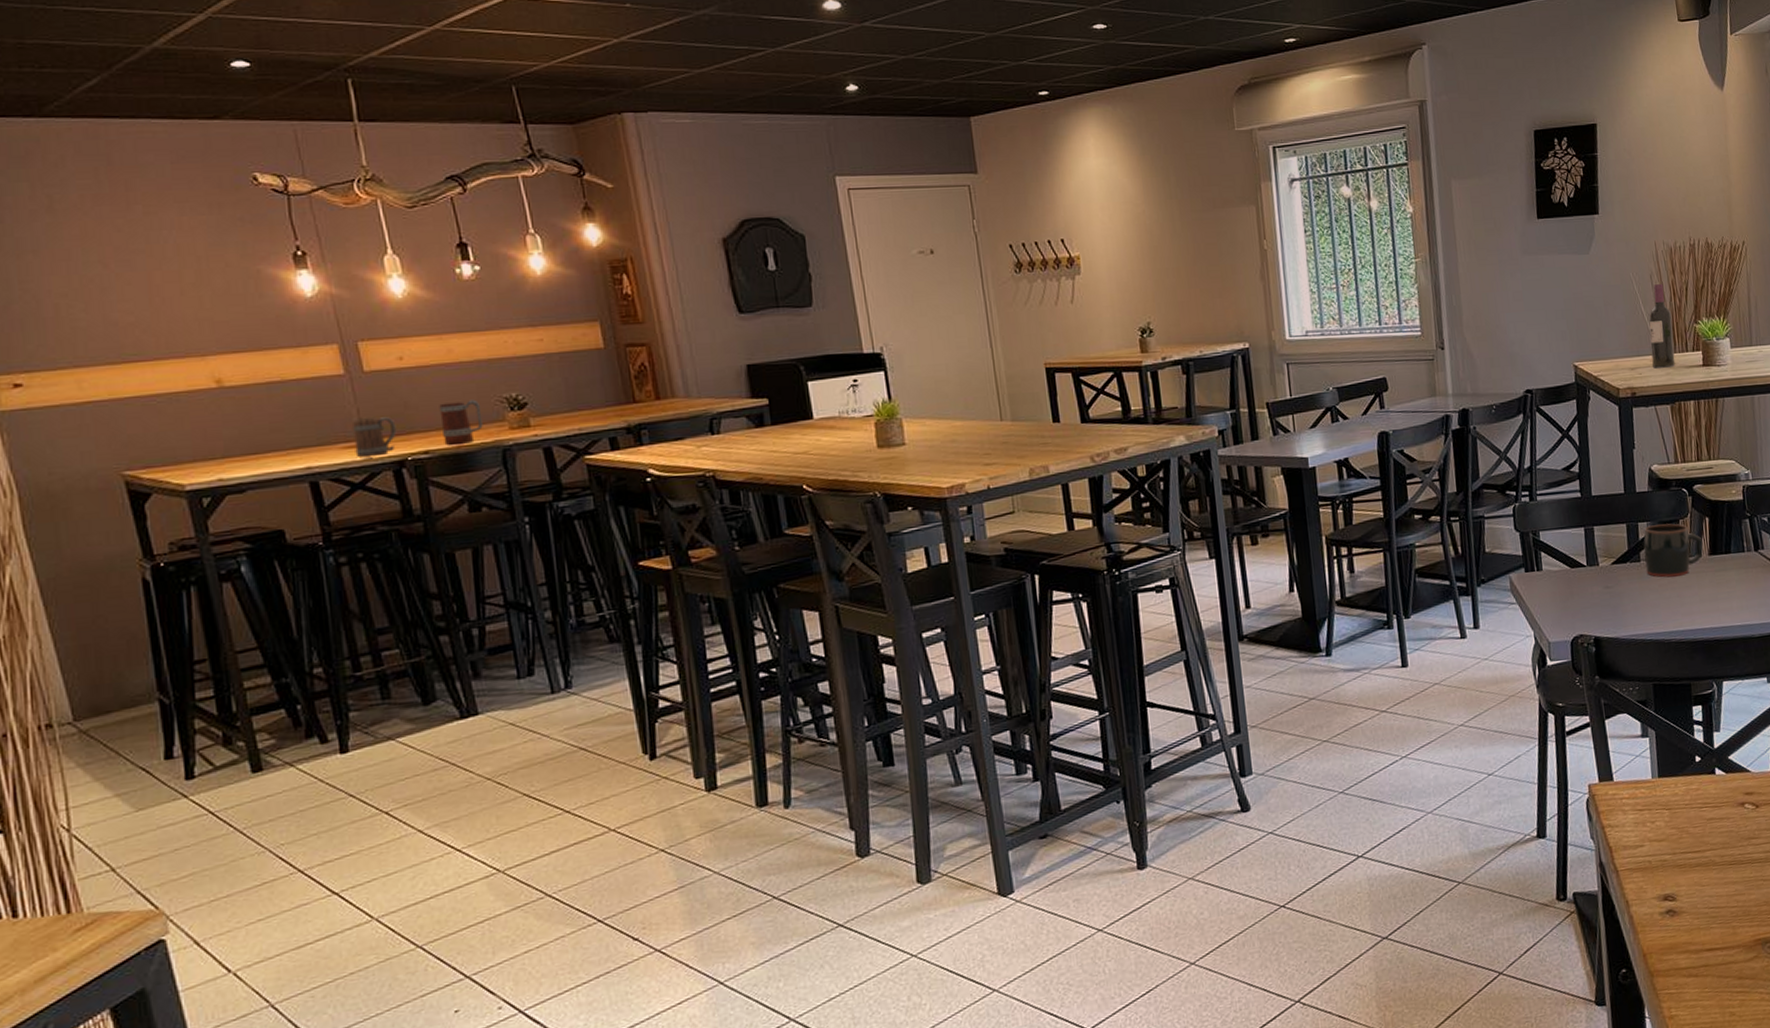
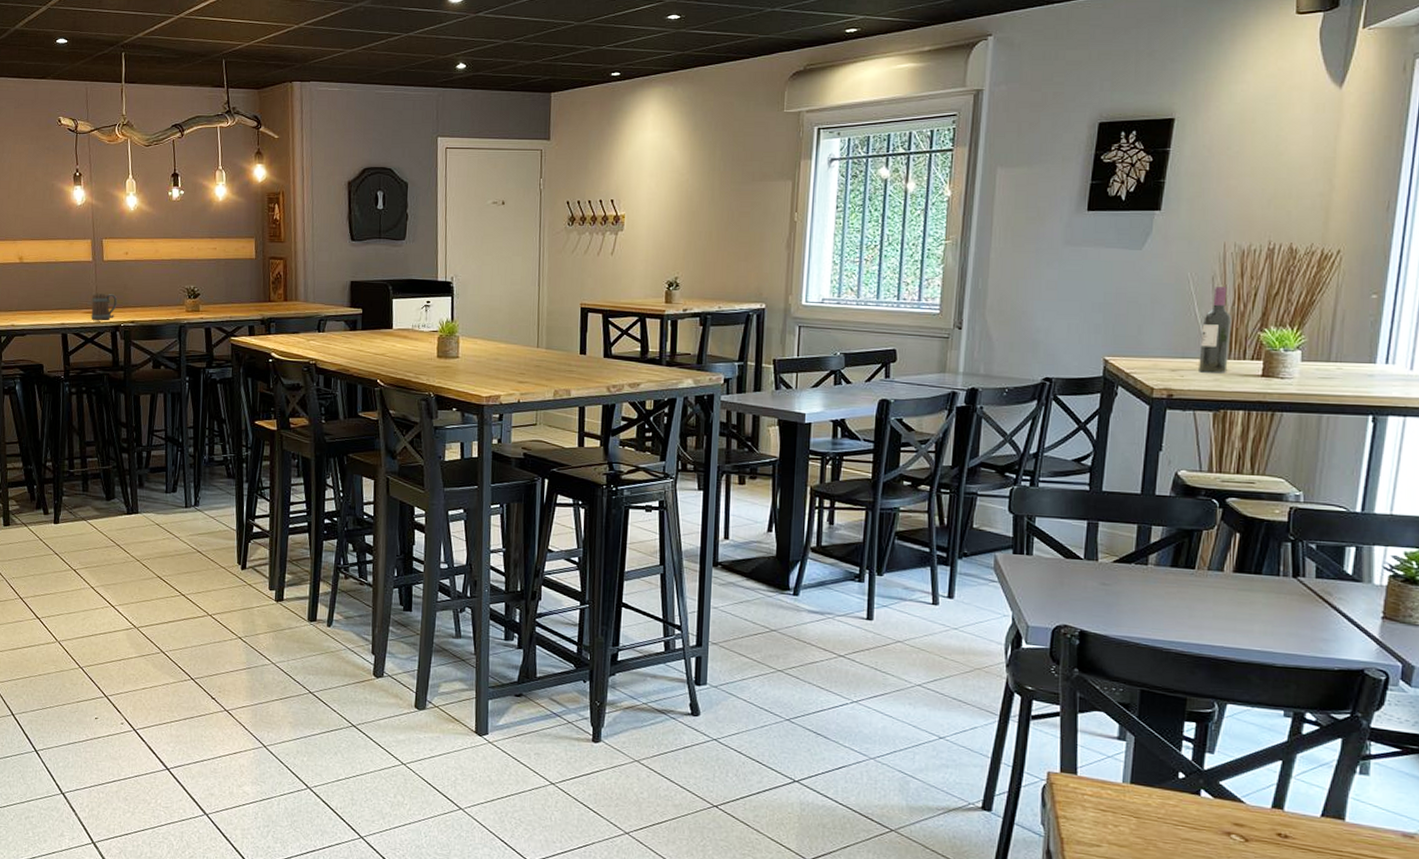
beer mug: present [439,399,483,445] -> none [144,287,171,319]
mug: present [1643,523,1703,578] -> none [1153,531,1228,588]

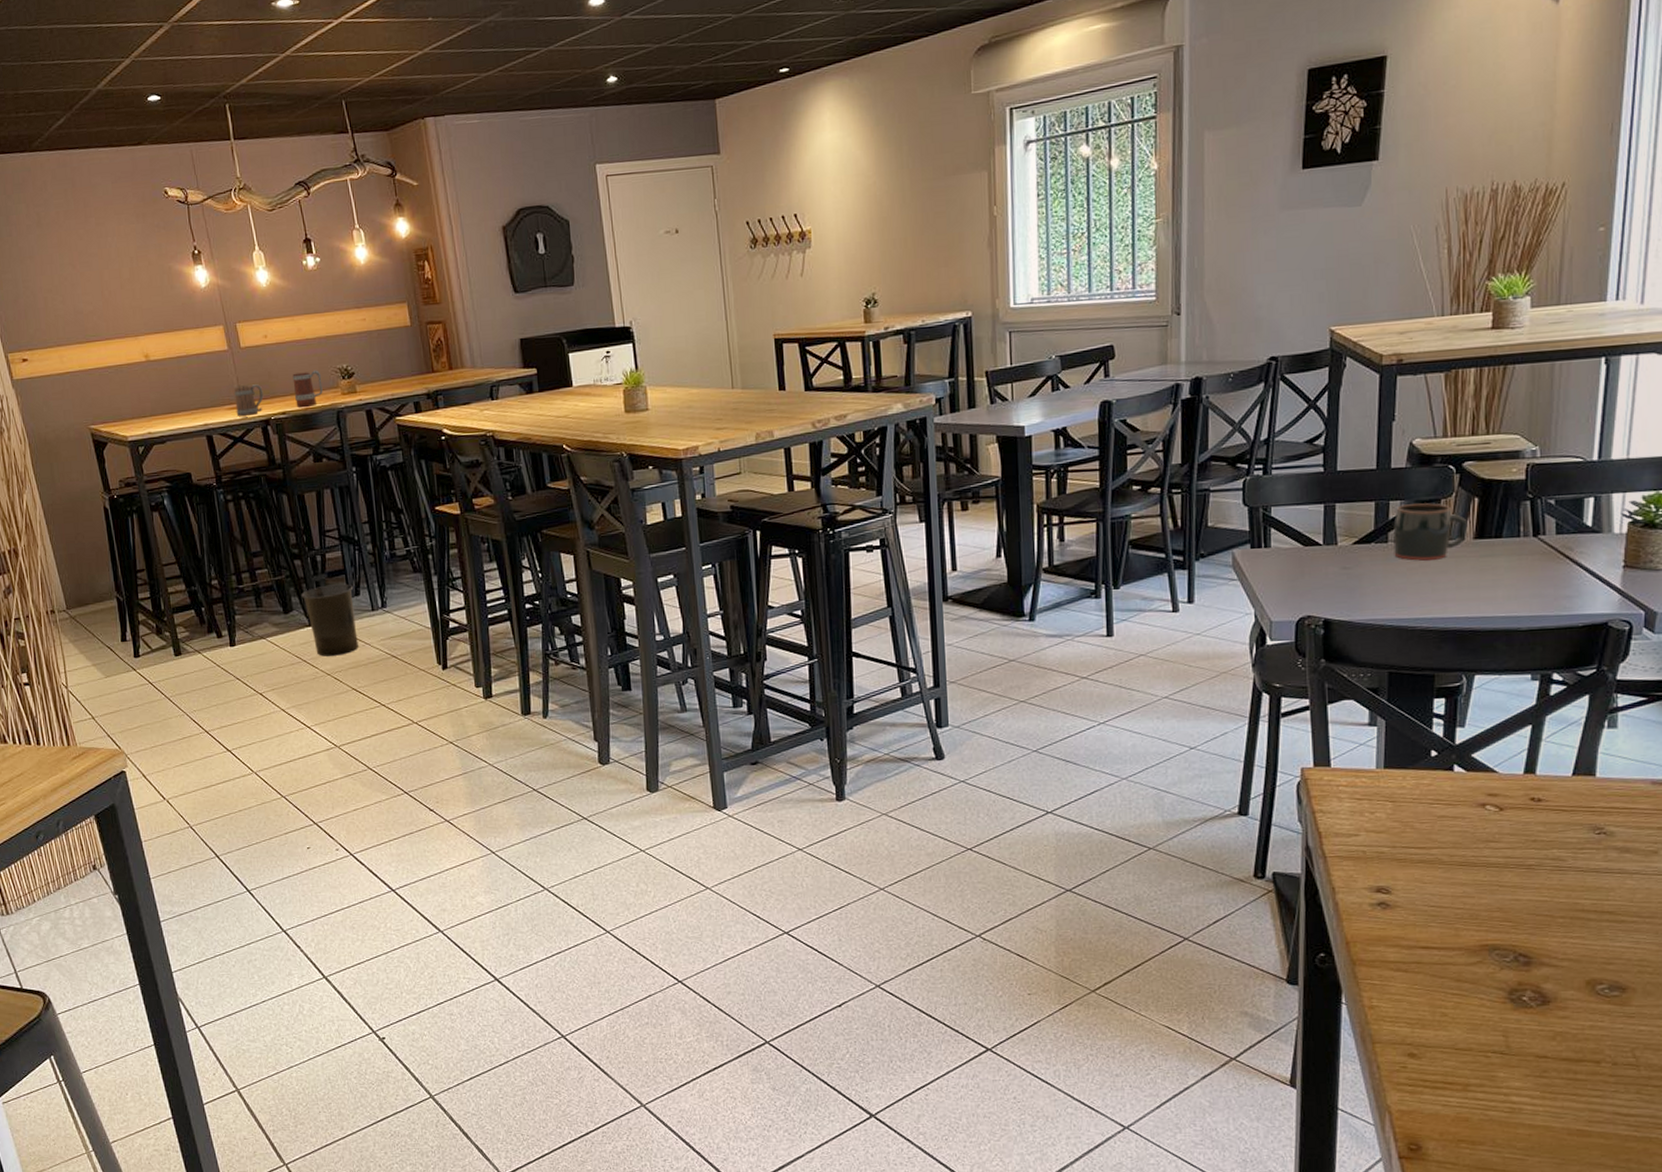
waste bin: none [124,479,172,545] -> present [301,584,358,656]
beer mug: none [144,287,171,319] -> present [292,370,323,407]
mug: none [1153,531,1228,588] -> present [1393,503,1468,561]
wine bottle: present [1197,287,1232,375] -> none [1426,236,1459,334]

